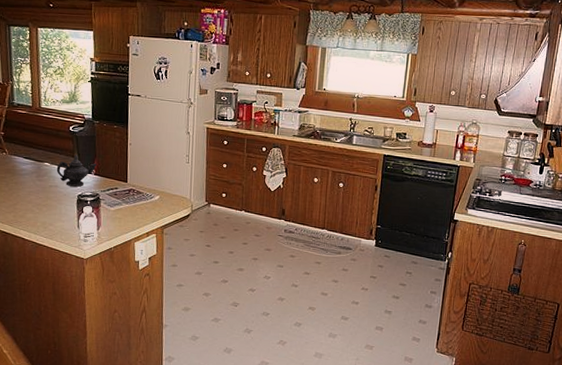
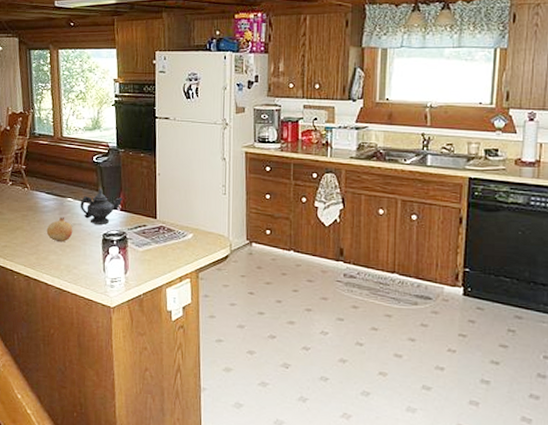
fruit: none [24,179,50,202] -> present [46,216,73,243]

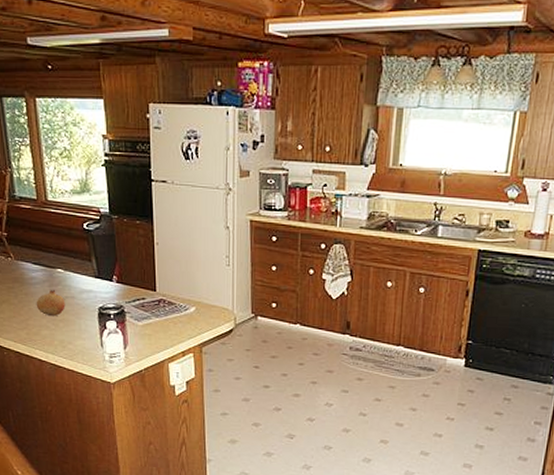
teapot: present [80,188,123,225] -> none [71,258,119,298]

